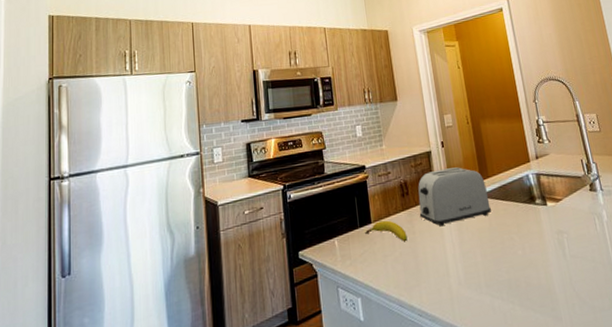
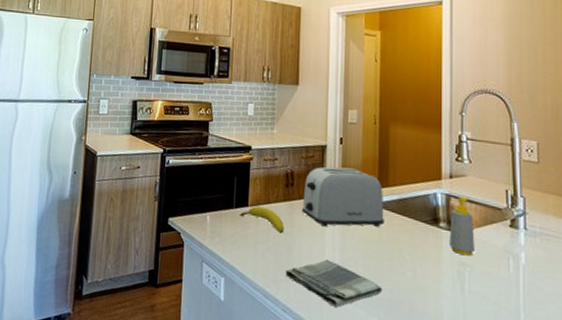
dish towel: none [415,256,501,299] -> present [285,259,383,307]
soap bottle: none [542,172,568,225] -> present [449,196,475,256]

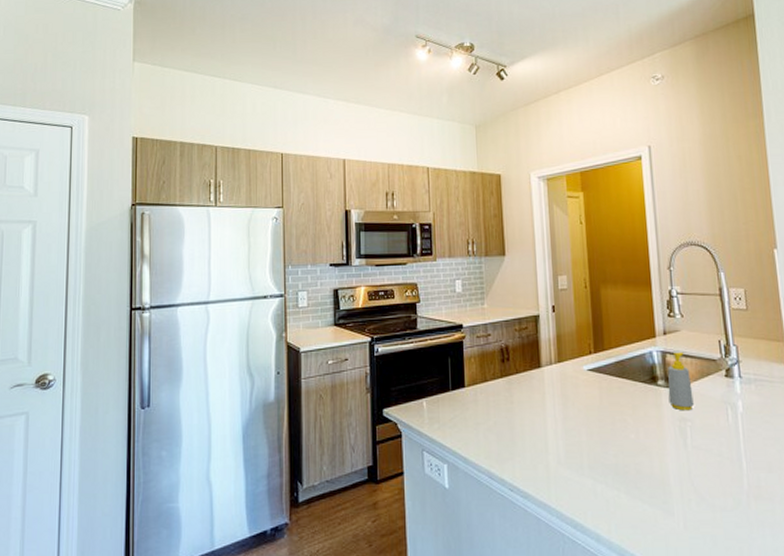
fruit: present [240,206,284,234] -> none [457,386,504,411]
dish towel: present [285,259,383,307] -> none [509,432,608,479]
toaster: present [301,166,384,227] -> none [519,336,603,399]

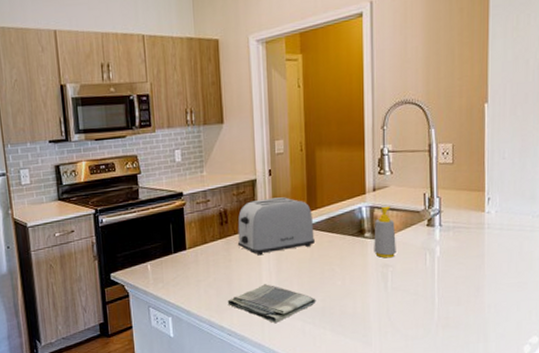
dish towel: none [509,432,608,479] -> present [227,284,316,323]
toaster: none [519,336,603,399] -> present [237,197,315,256]

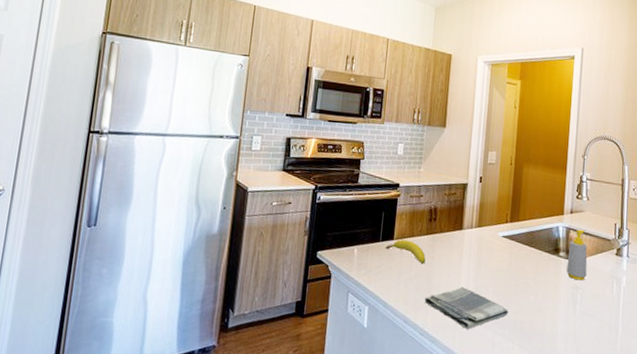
fruit: none [179,247,223,269] -> present [385,239,426,264]
toaster: present [237,197,315,256] -> none [442,203,514,258]

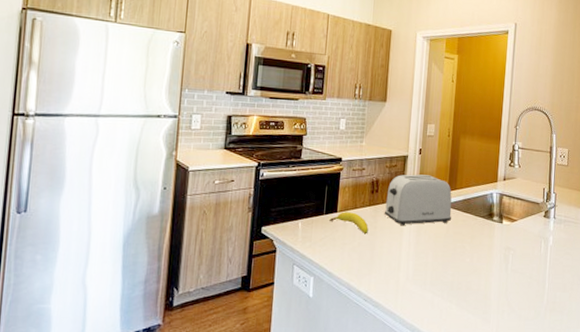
dish towel: present [424,287,509,329] -> none [368,254,447,292]
toaster: none [442,203,514,258] -> present [384,174,452,226]
soap bottle: present [566,229,588,281] -> none [499,195,519,242]

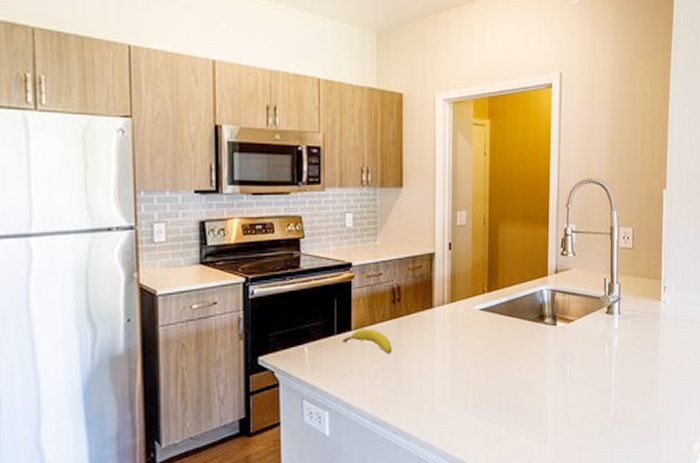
toaster: present [384,174,452,226] -> none [410,275,494,340]

